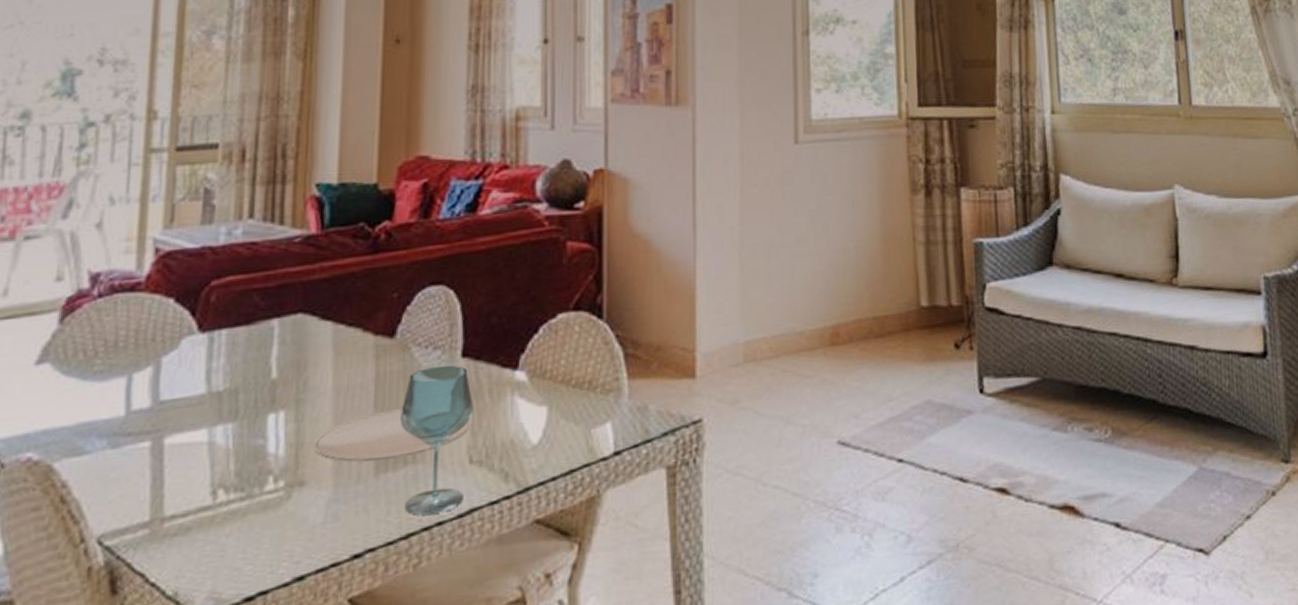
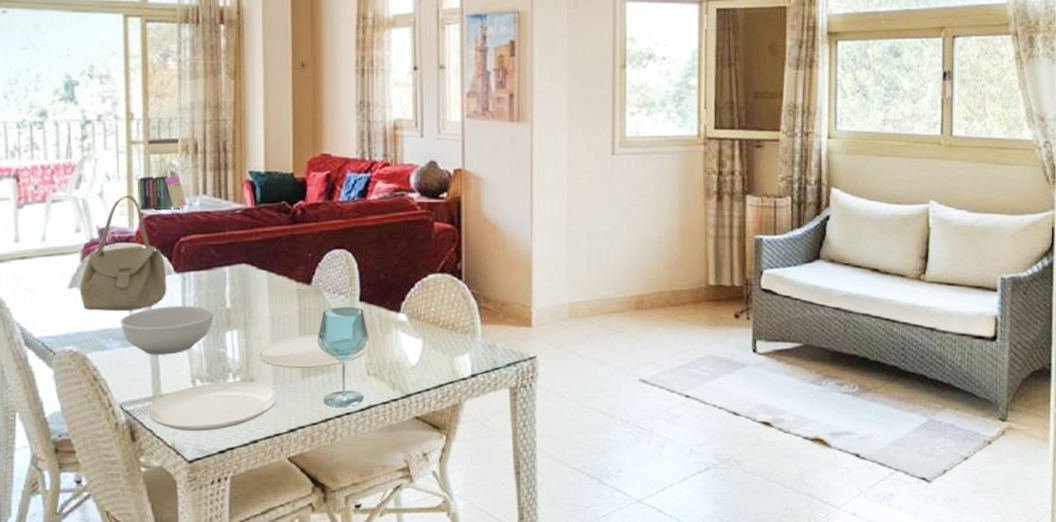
handbag: none [52,224,186,397] -> present [79,195,167,311]
bowl: none [109,378,252,457] -> present [120,306,214,355]
plate: none [139,487,339,572] -> present [147,382,278,431]
books: none [152,194,225,246] -> present [136,176,187,211]

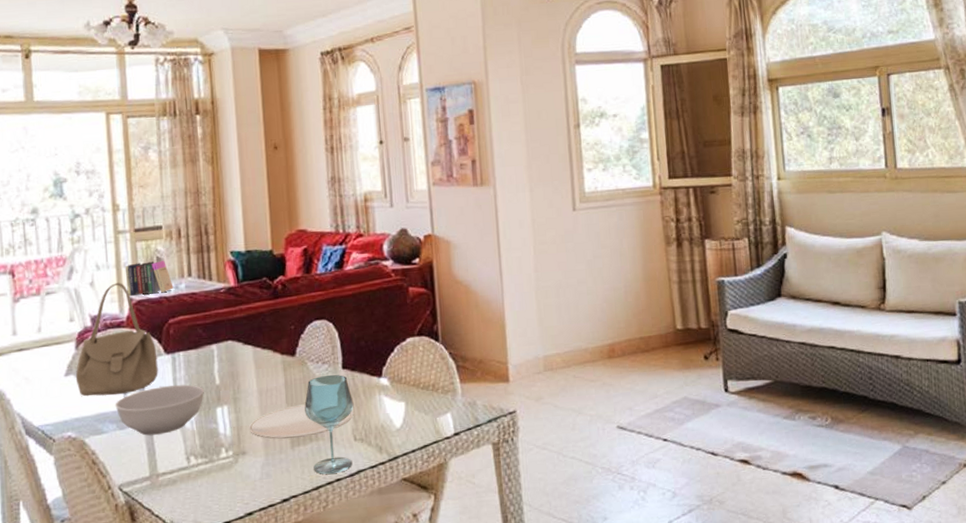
plate: present [147,382,278,431] -> none [145,455,270,508]

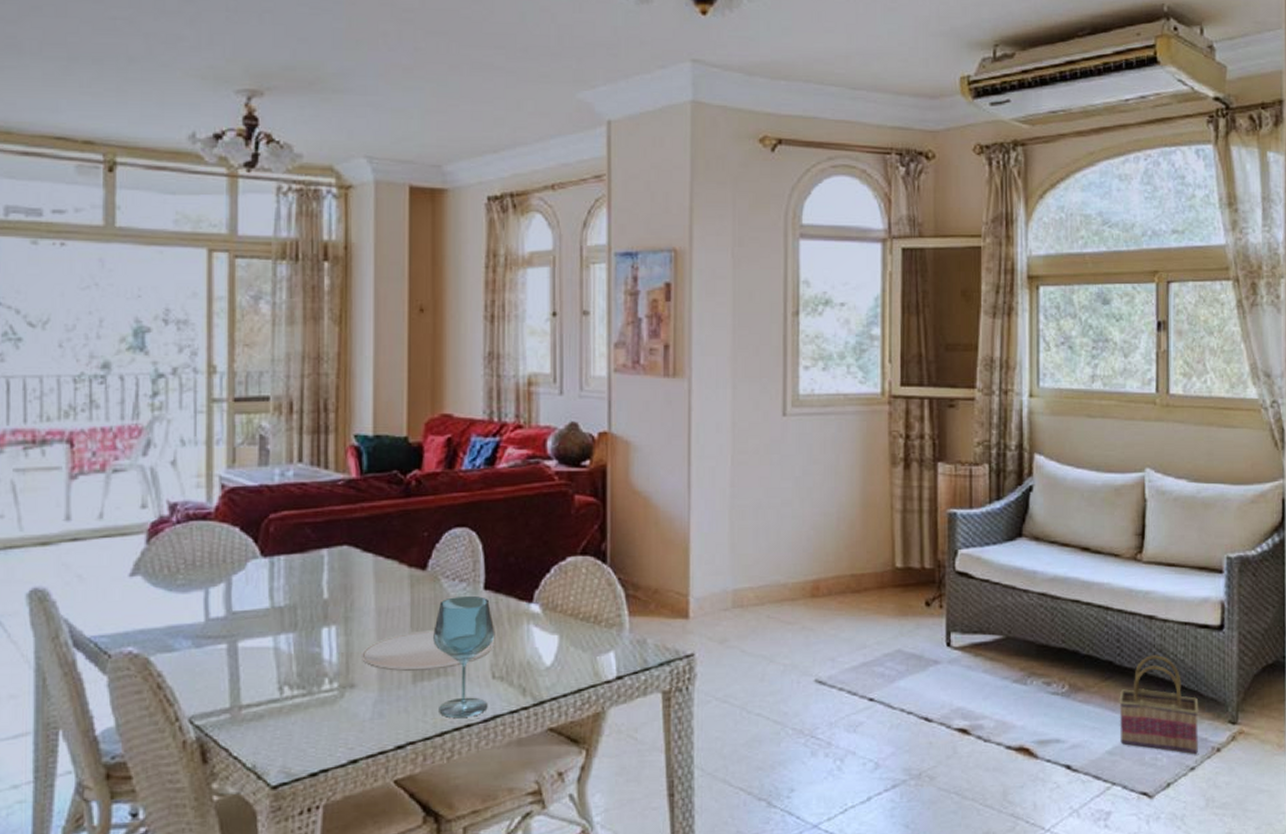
handbag: present [75,283,158,397] -> none [143,464,251,604]
bowl: present [115,384,204,436] -> none [192,596,307,657]
books: present [124,261,174,297] -> none [217,440,279,482]
basket: none [875,388,947,470] -> present [1119,655,1199,754]

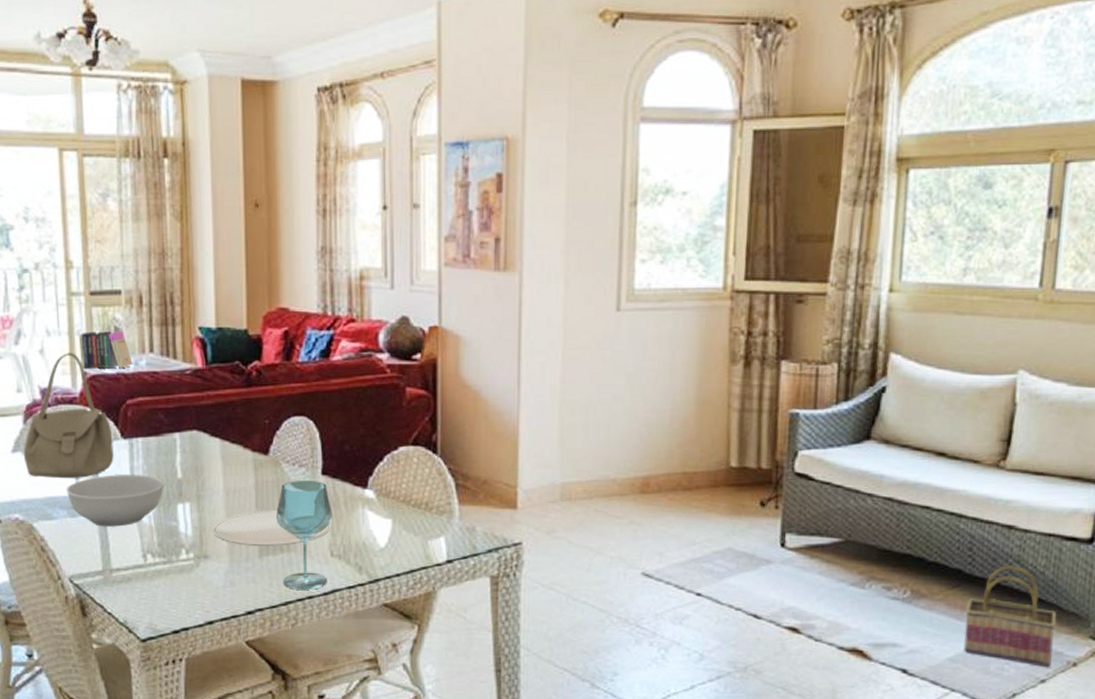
handbag: none [143,464,251,604] -> present [23,353,114,478]
bowl: none [192,596,307,657] -> present [66,474,164,527]
books: none [217,440,279,482] -> present [78,331,133,370]

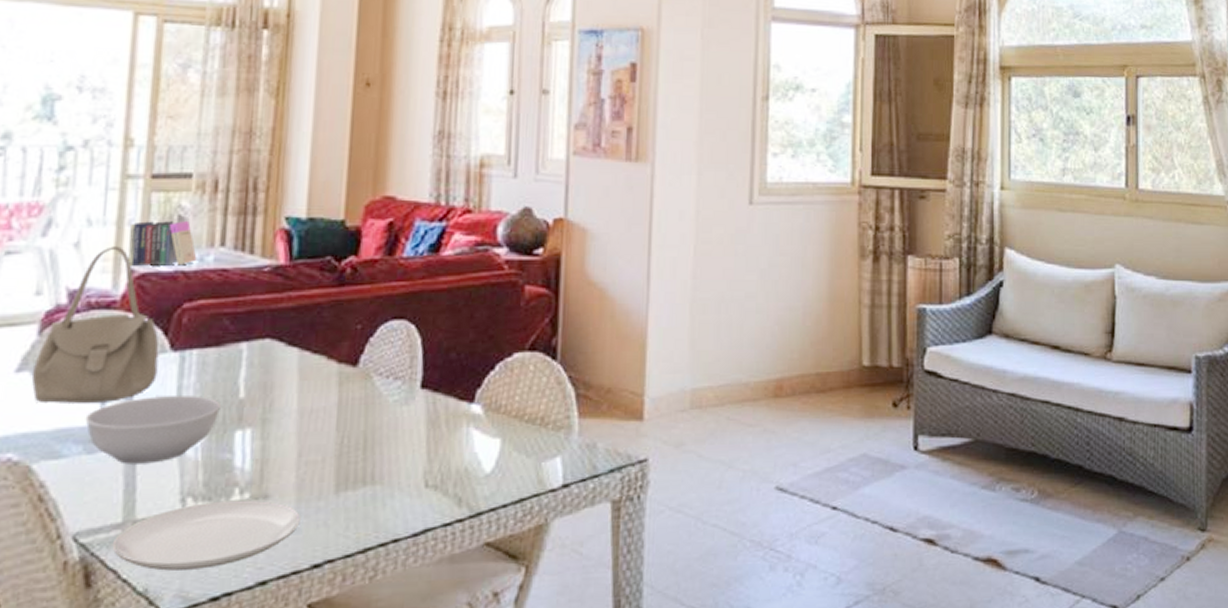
plate: none [97,558,234,609] -> present [112,499,301,571]
plate: present [212,510,332,547] -> none [277,433,429,481]
wine glass: present [275,480,333,591] -> none [360,395,431,533]
basket: present [964,566,1057,667] -> none [1089,459,1169,564]

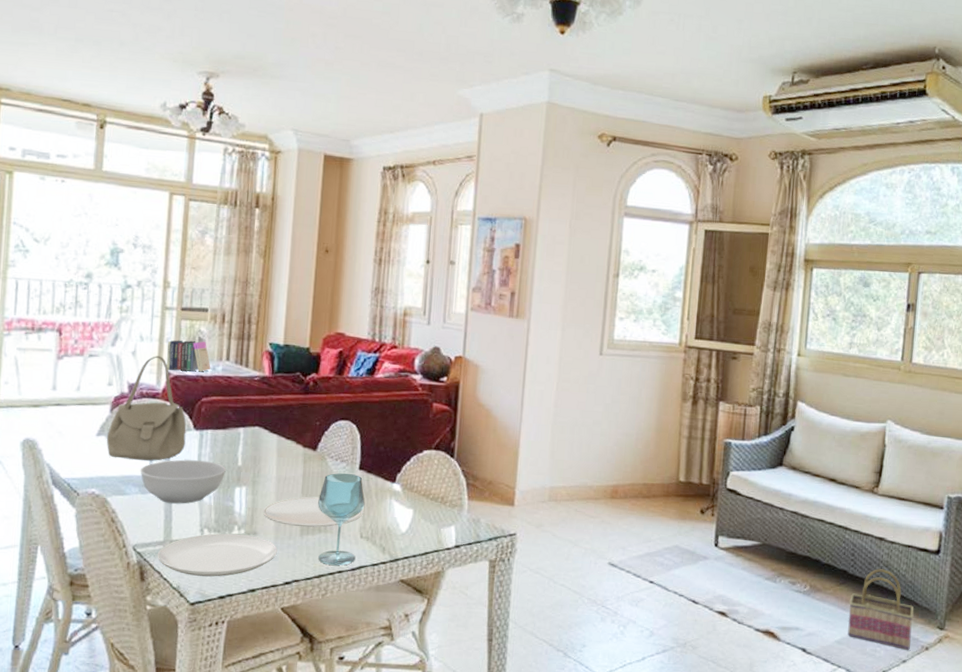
plate: none [277,433,429,481] -> present [262,496,364,528]
wine glass: none [360,395,431,533] -> present [317,473,365,566]
basket: none [1089,459,1169,564] -> present [848,569,914,650]

